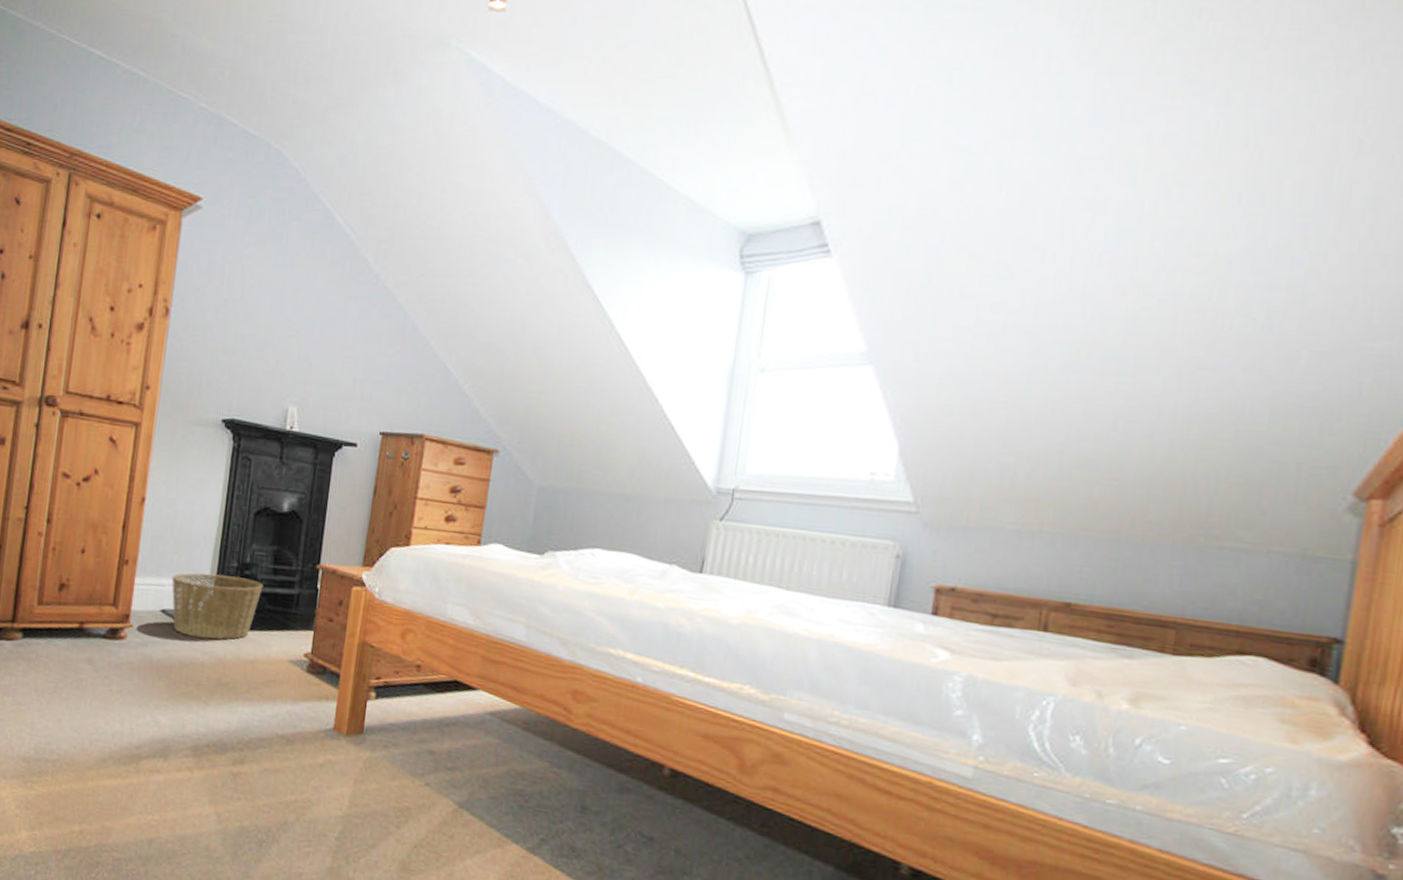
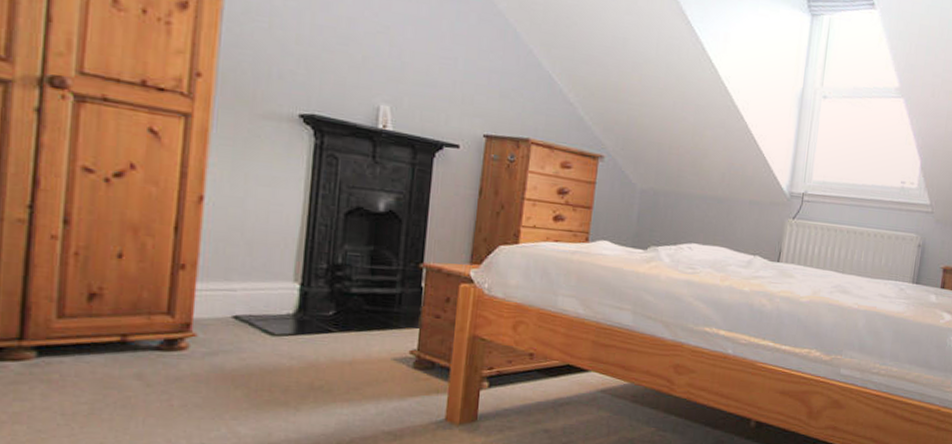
basket: present [171,572,263,640] -> none [244,275,359,344]

